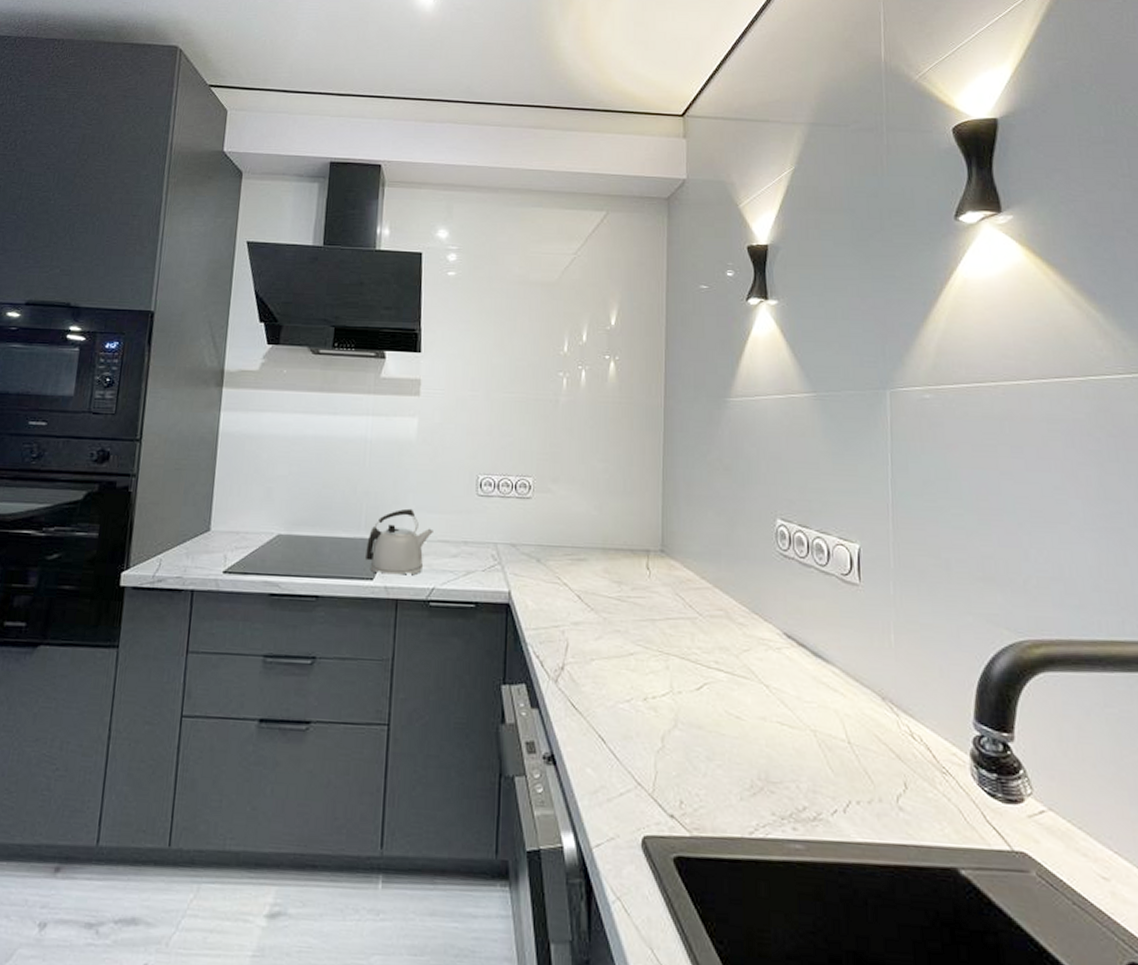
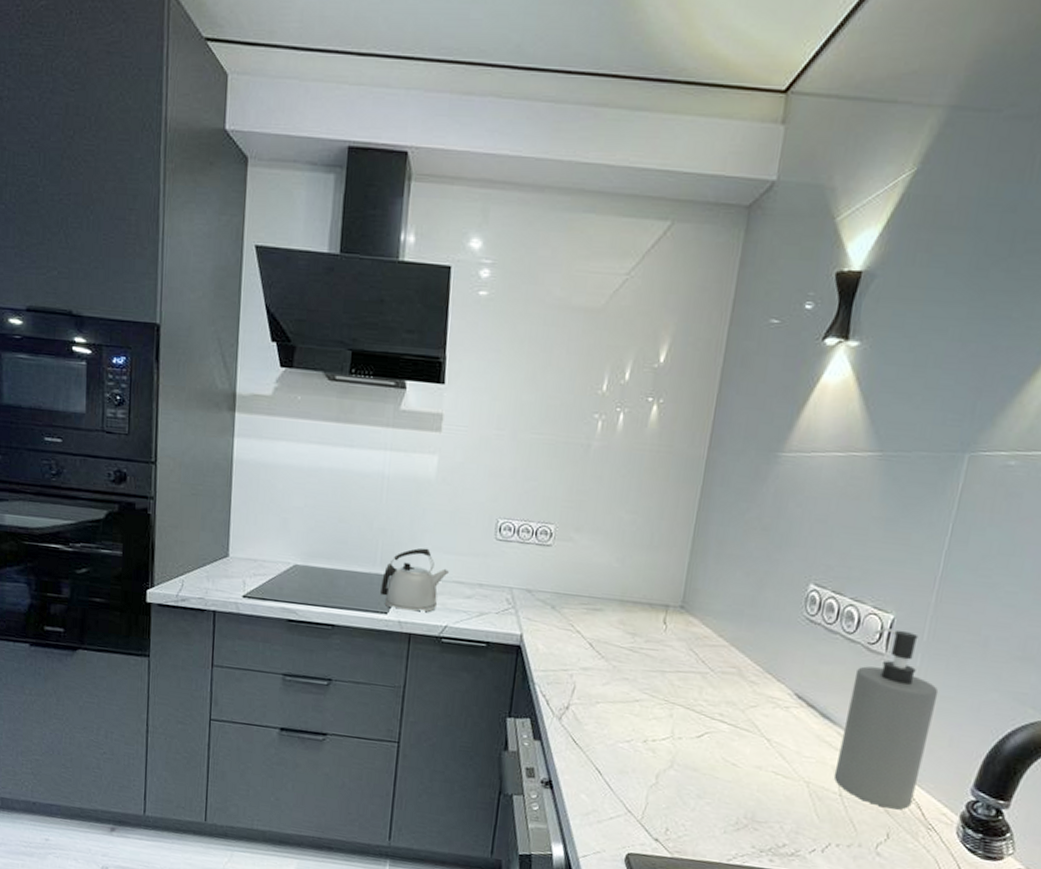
soap dispenser: none [836,556,921,754] -> present [834,626,939,810]

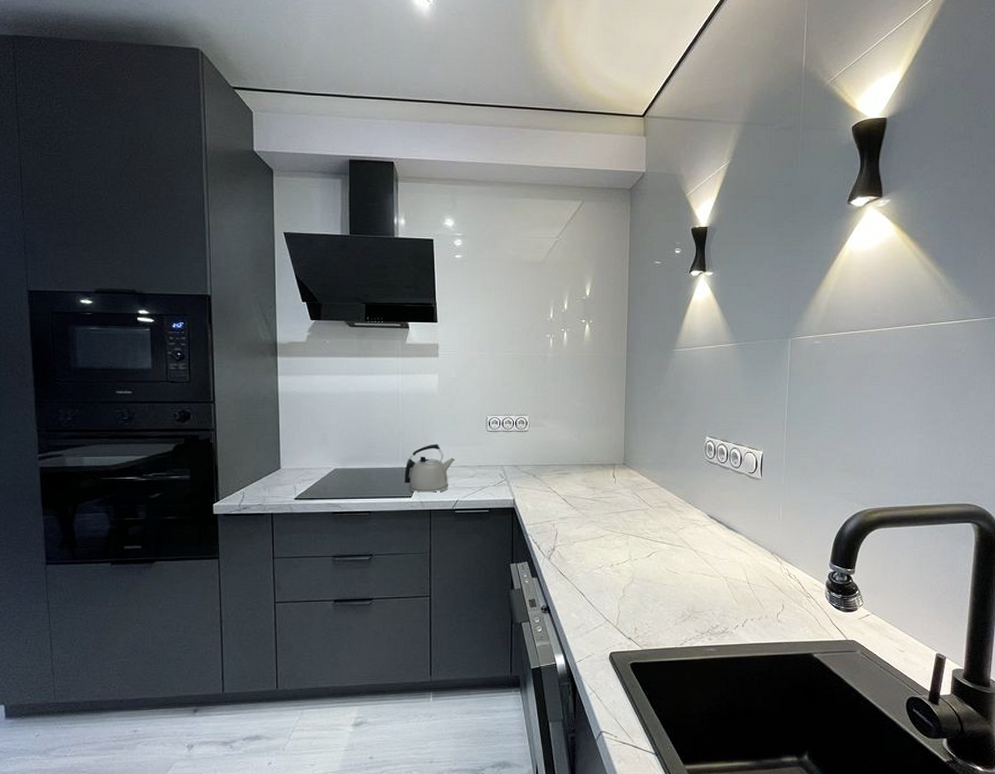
soap dispenser: present [834,626,939,810] -> none [742,460,798,587]

